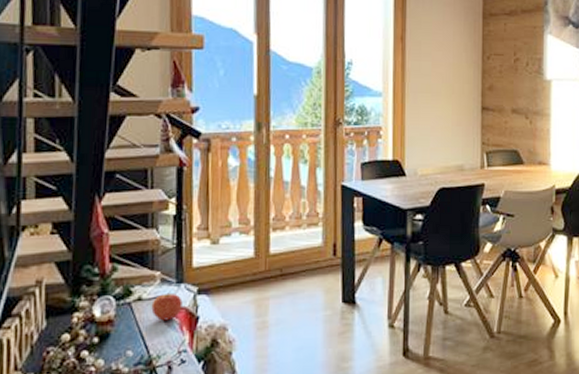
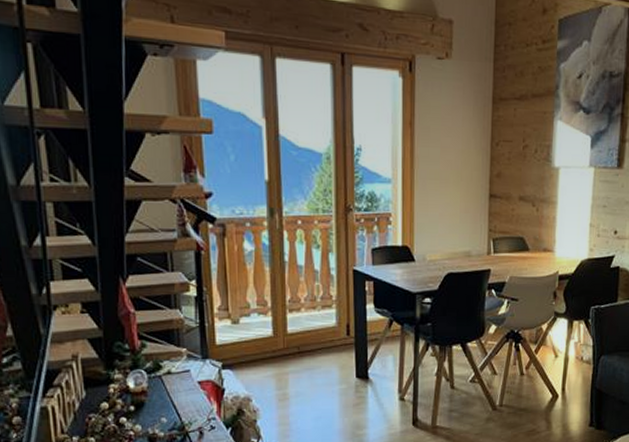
apple: present [151,291,183,321] -> none [180,366,209,392]

